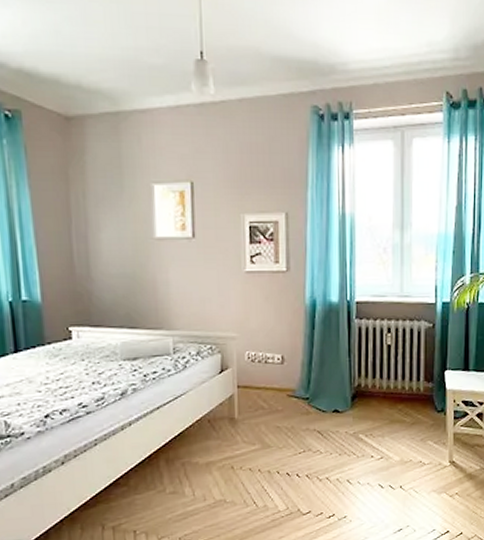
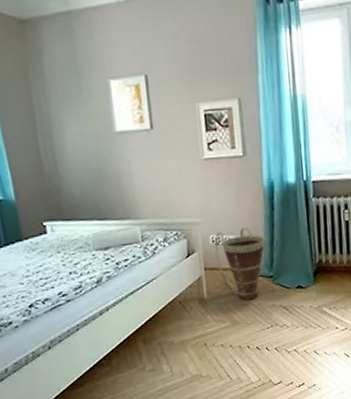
basket: none [250,345,304,422] -> present [214,227,266,300]

